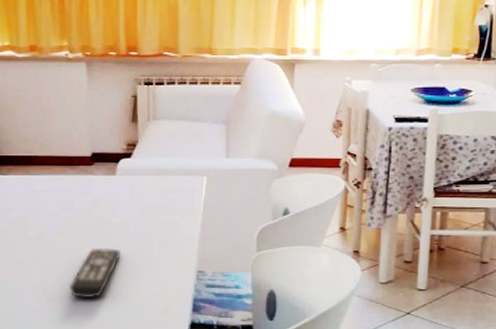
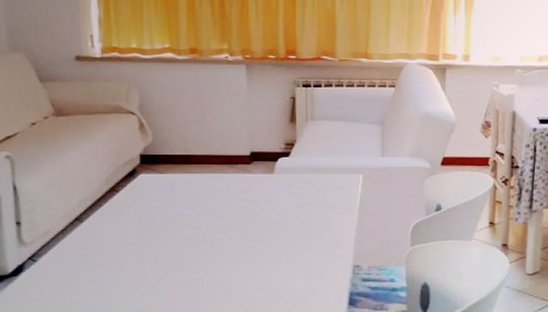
remote control: present [70,248,121,299] -> none [227,244,278,295]

